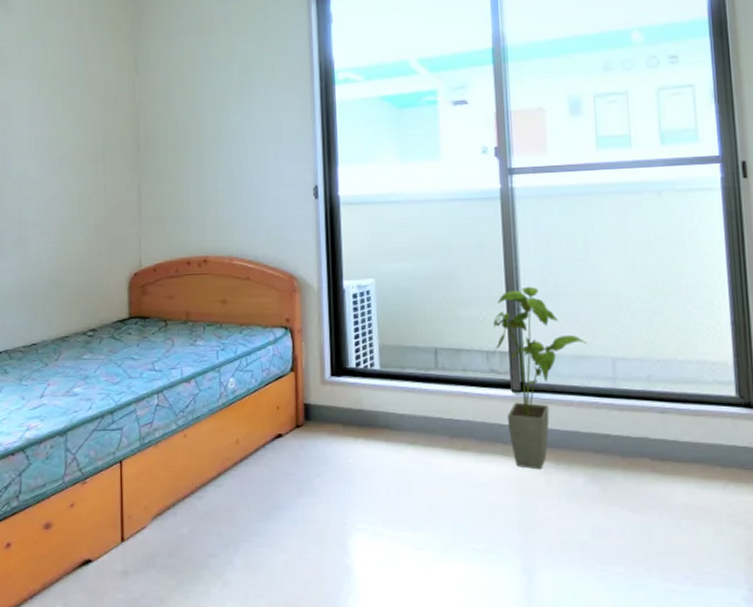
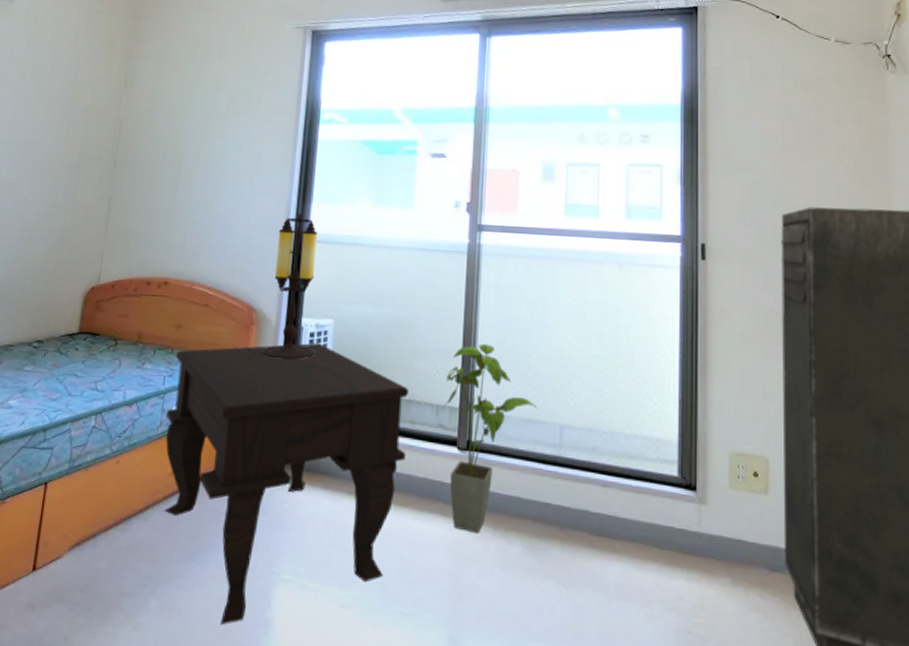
side table: none [224,303,461,576] -> present [164,342,410,626]
table lamp: none [307,178,360,323] -> present [261,213,318,360]

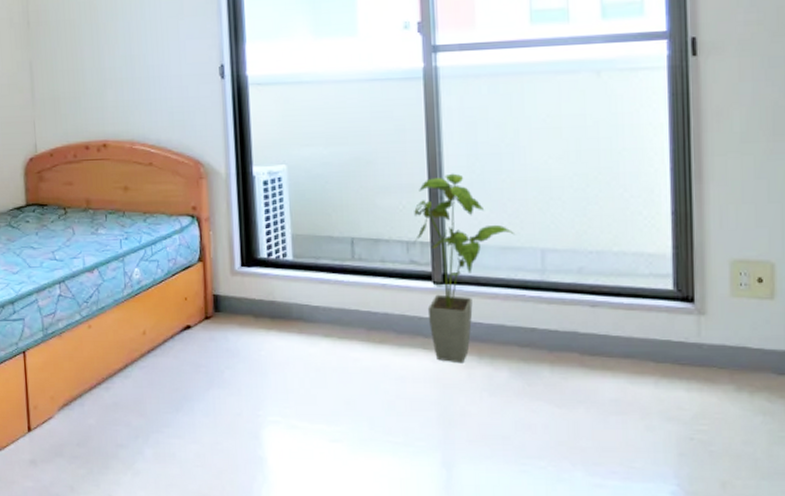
side table: present [164,342,410,626] -> none [128,190,379,466]
table lamp: present [261,213,318,360] -> none [214,56,271,211]

